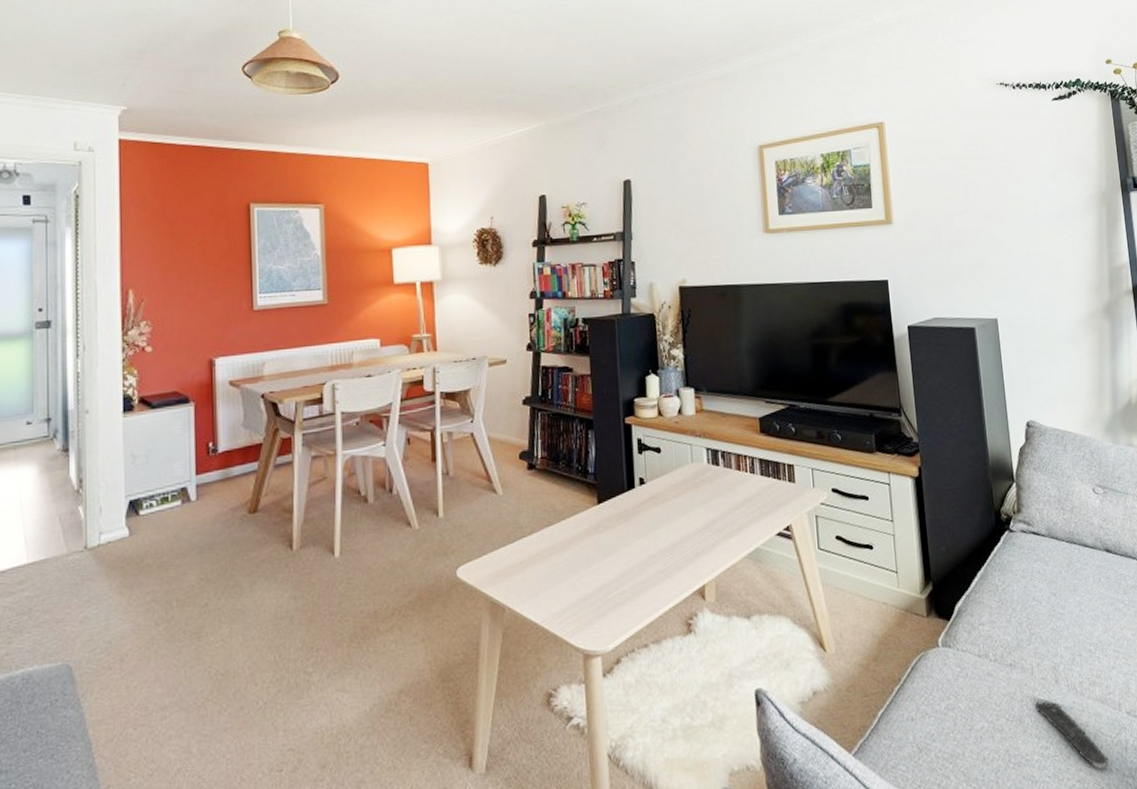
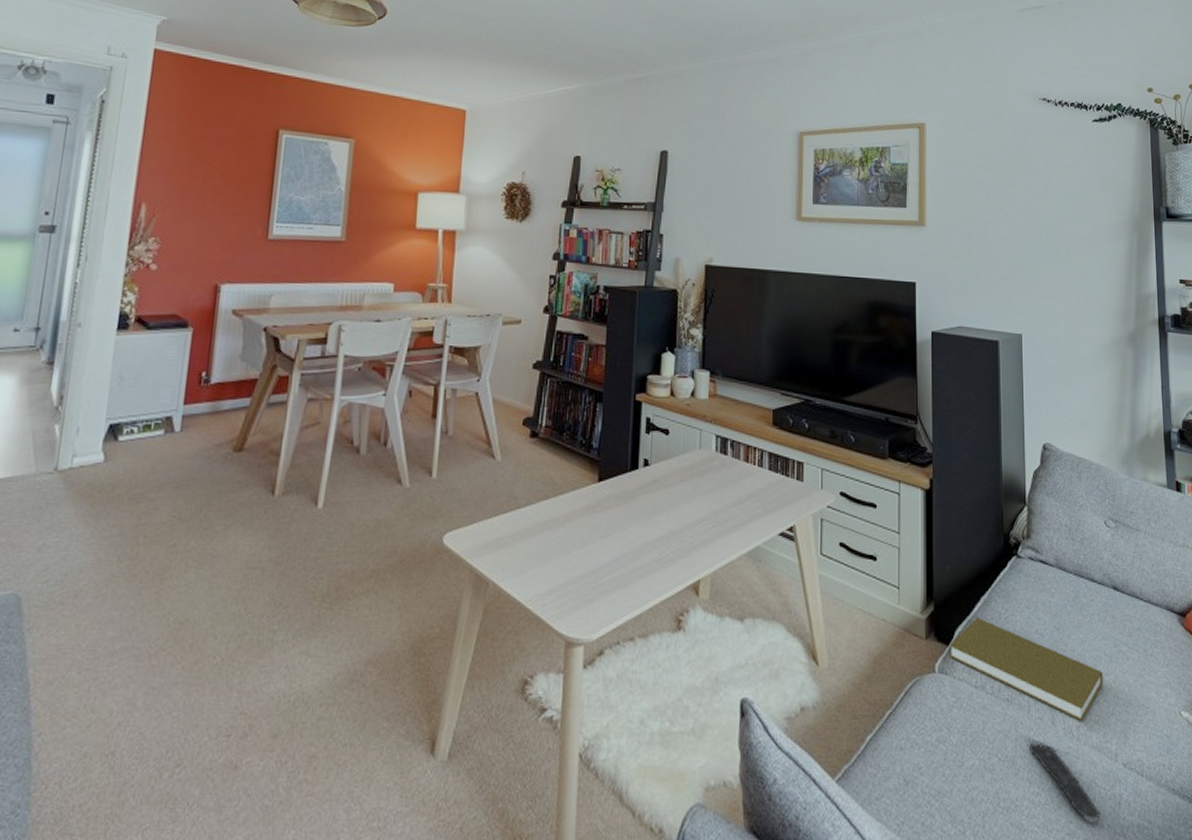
book: none [950,591,1102,677] -> present [950,617,1103,721]

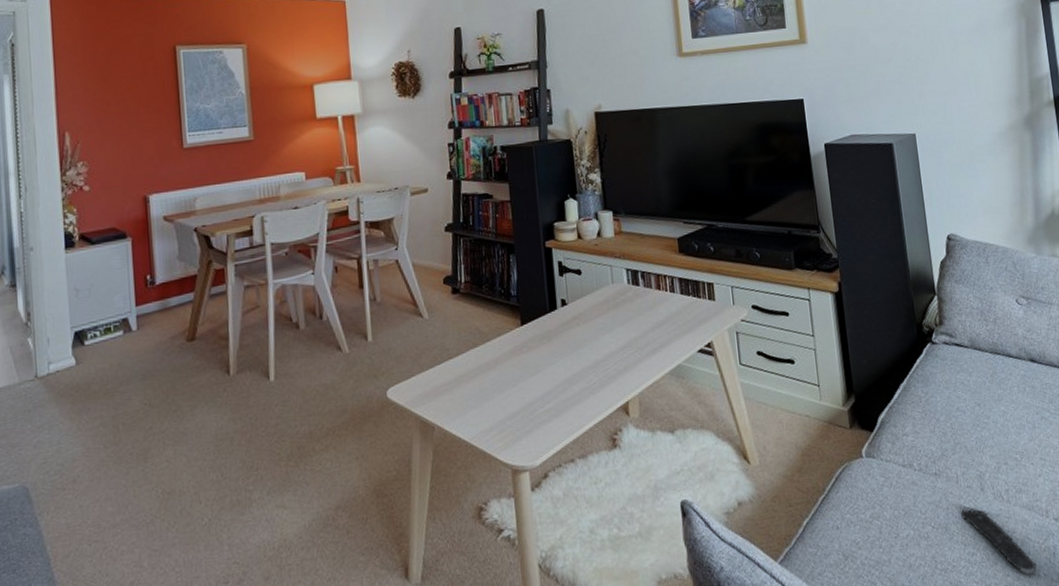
book: present [950,617,1103,721] -> none [874,402,1028,485]

